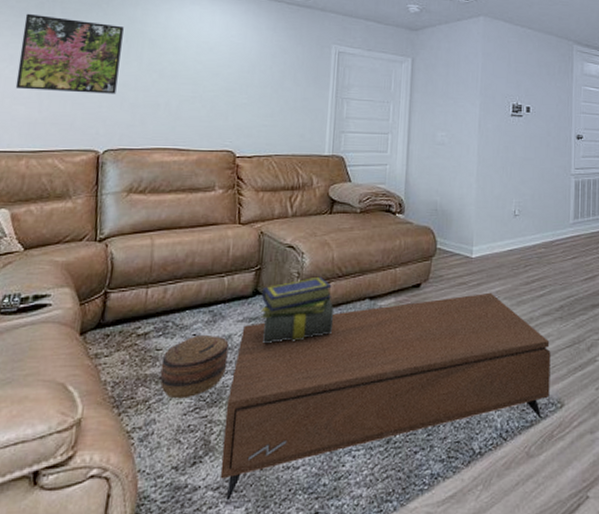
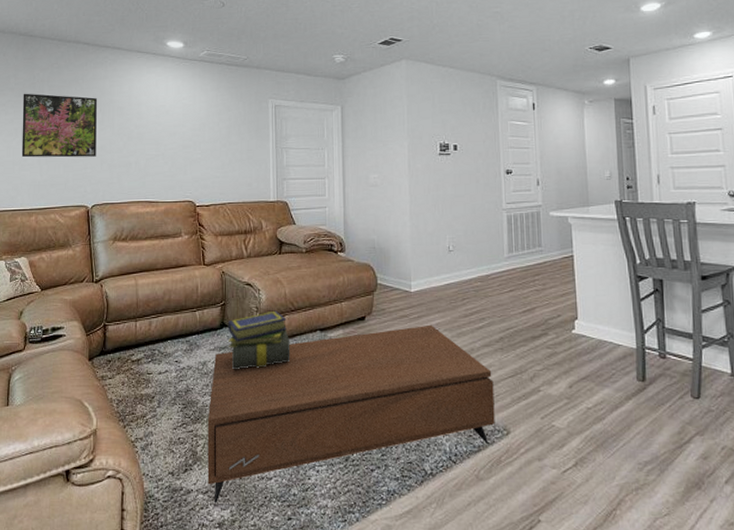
basket: present [159,334,229,399] -> none [153,361,205,415]

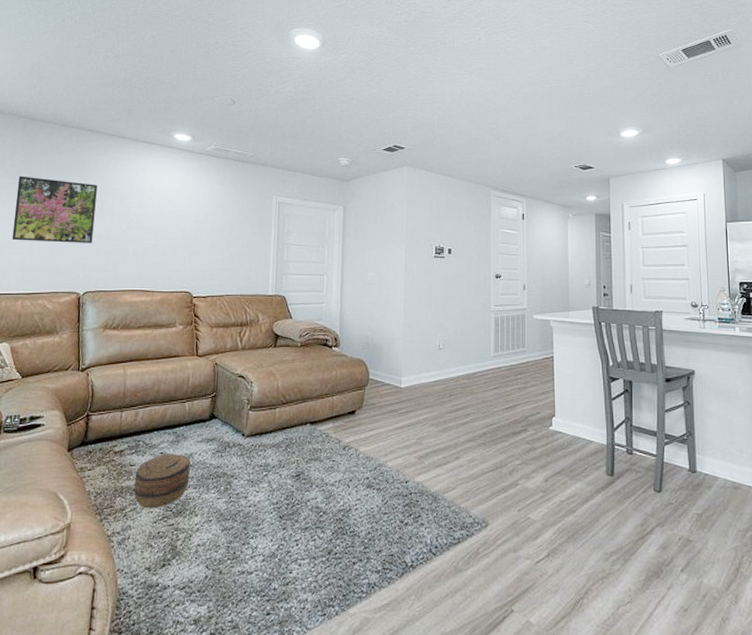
basket: none [153,361,205,415] -> present [133,453,191,509]
coffee table: present [207,324,495,504] -> none [185,419,475,599]
stack of books: present [228,310,291,370] -> none [217,403,280,462]

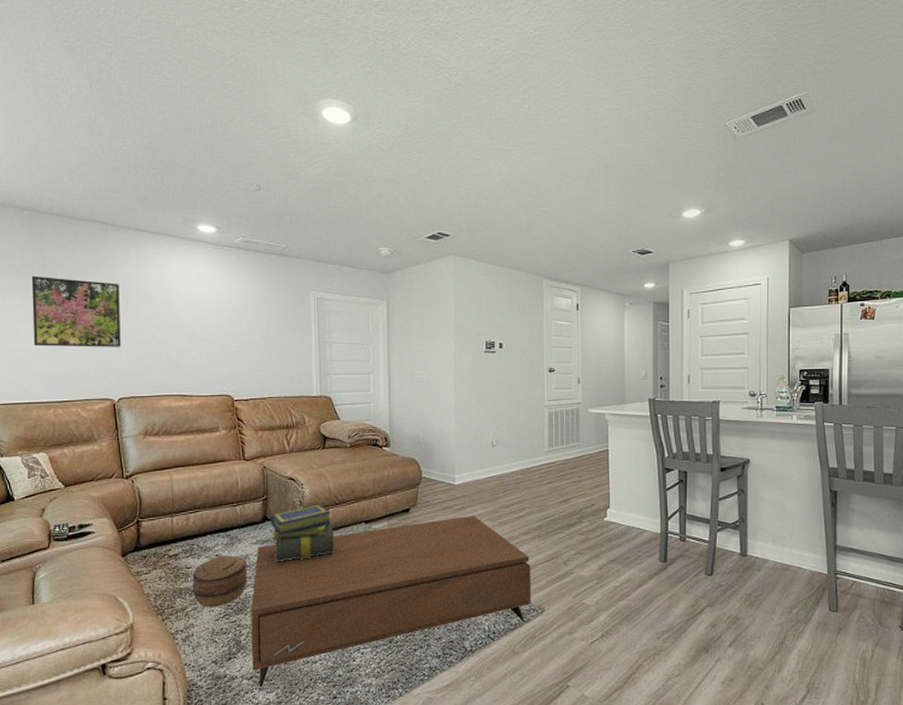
coffee table: none [185,419,475,599] -> present [251,515,531,688]
stack of books: none [217,403,280,462] -> present [271,504,335,562]

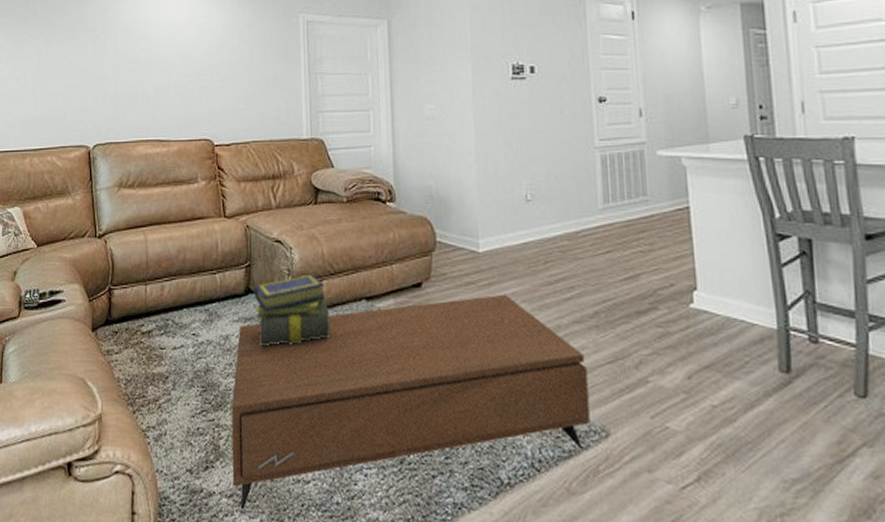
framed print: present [31,275,121,347] -> none [13,13,98,89]
basket: present [192,555,247,608] -> none [166,334,228,400]

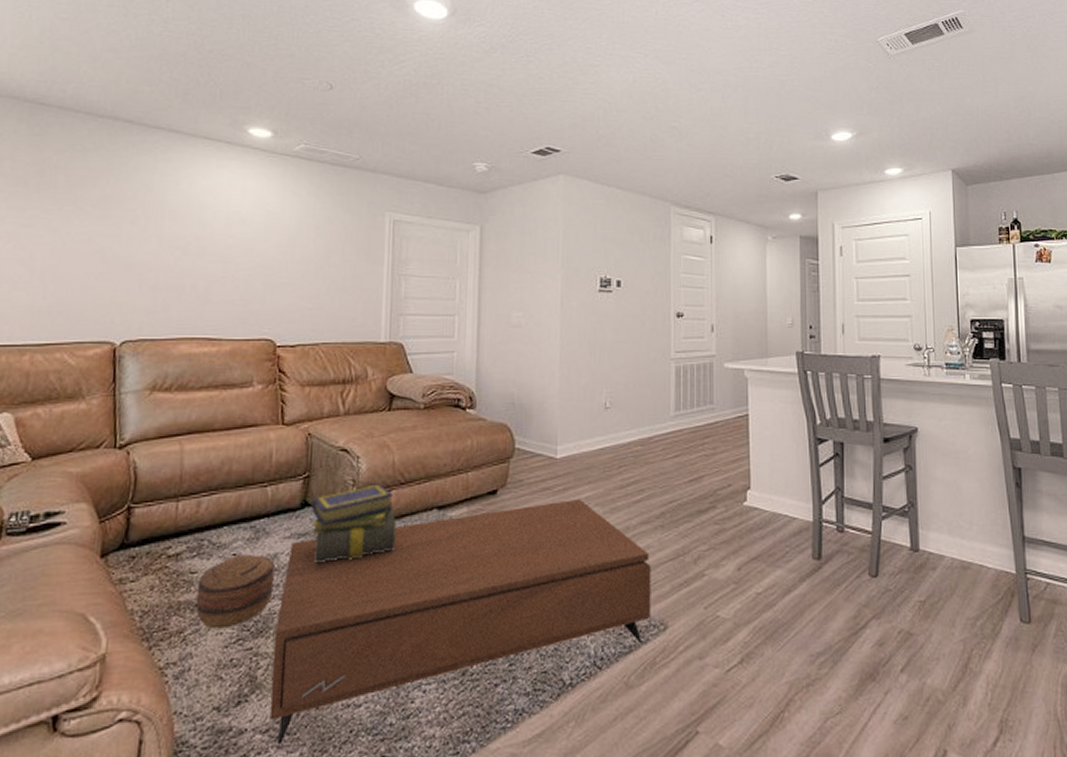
basket: none [166,334,228,400] -> present [195,553,275,629]

